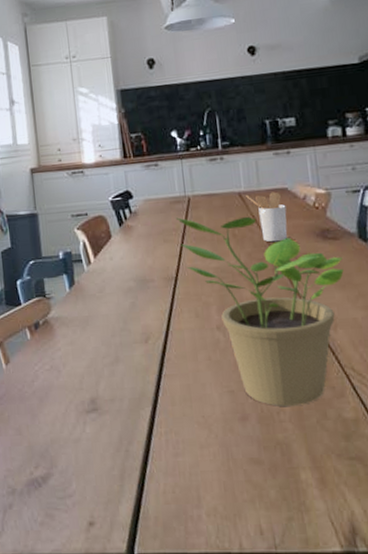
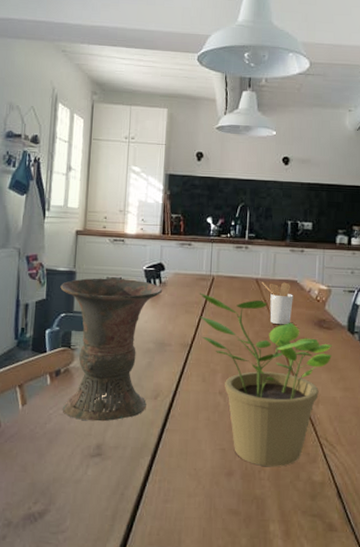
vase: none [24,213,138,375] -> present [60,278,163,422]

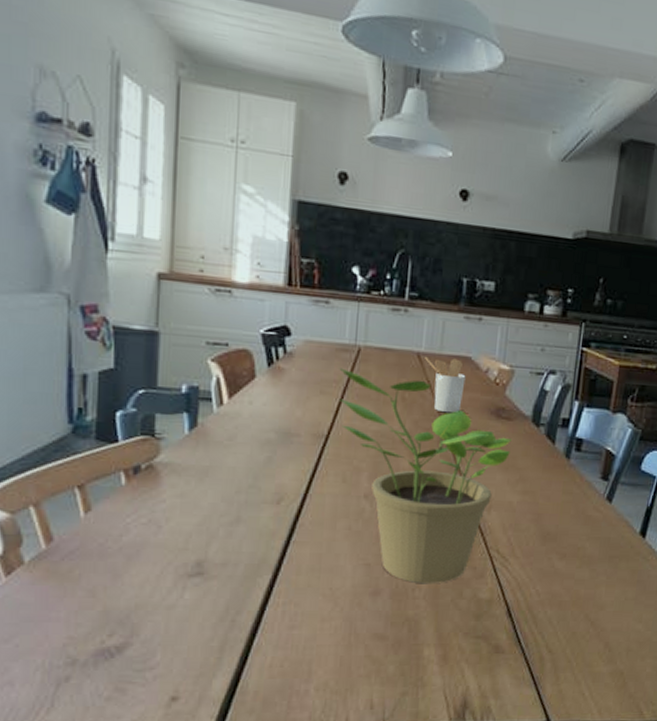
vase: present [60,278,163,422] -> none [136,342,289,533]

